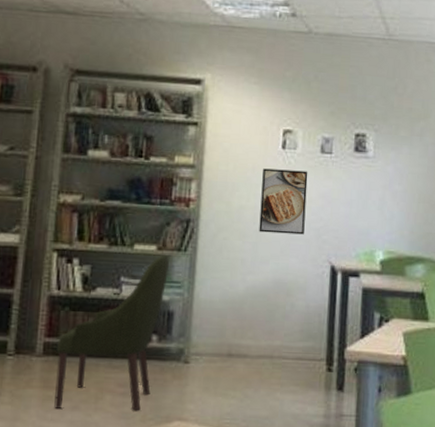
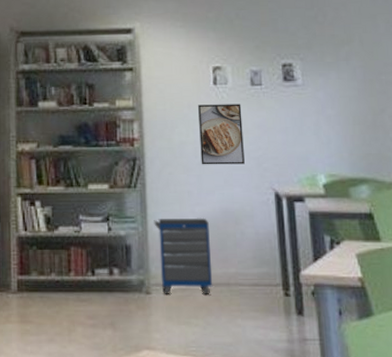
chair: present [54,254,170,411] -> none [29,191,123,342]
cabinet: none [201,286,259,367] -> present [154,217,213,296]

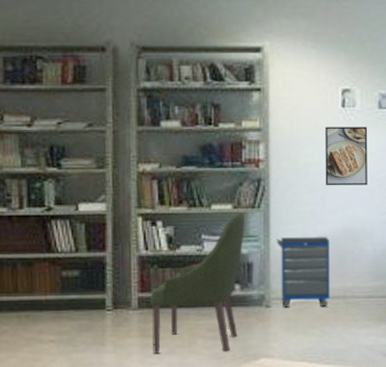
chair: none [29,191,123,342] -> present [149,212,246,354]

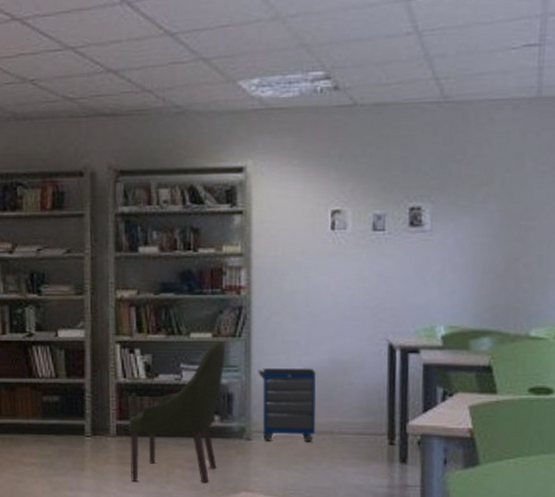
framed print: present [325,126,368,186] -> none [312,250,360,315]

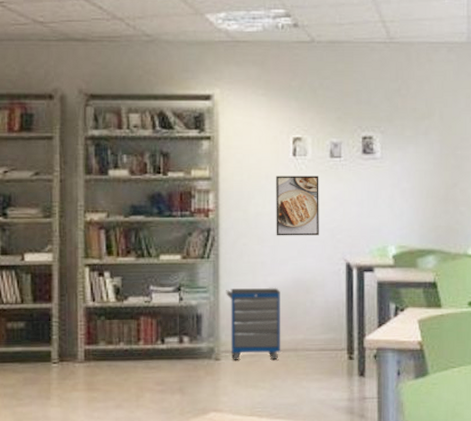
chair: present [128,340,226,483] -> none [96,262,195,408]
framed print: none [312,250,360,315] -> present [276,176,319,236]

